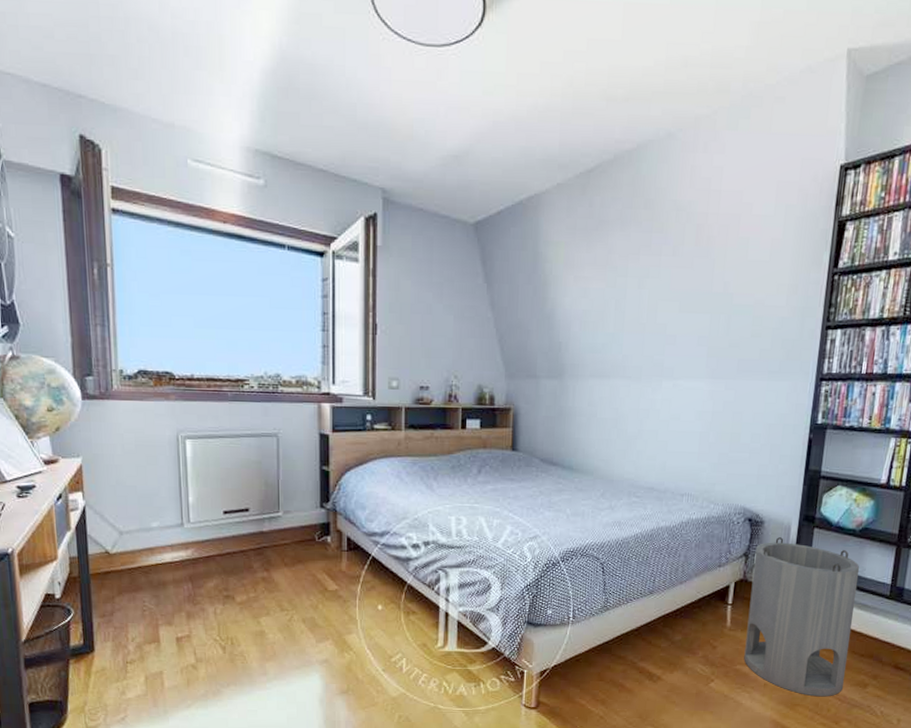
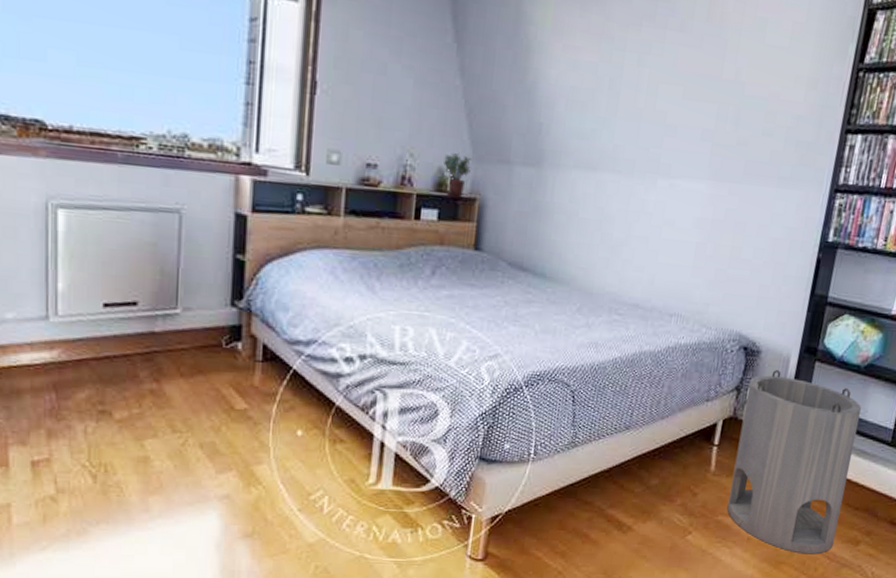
potted plant: none [482,372,506,410] -> present [444,152,472,200]

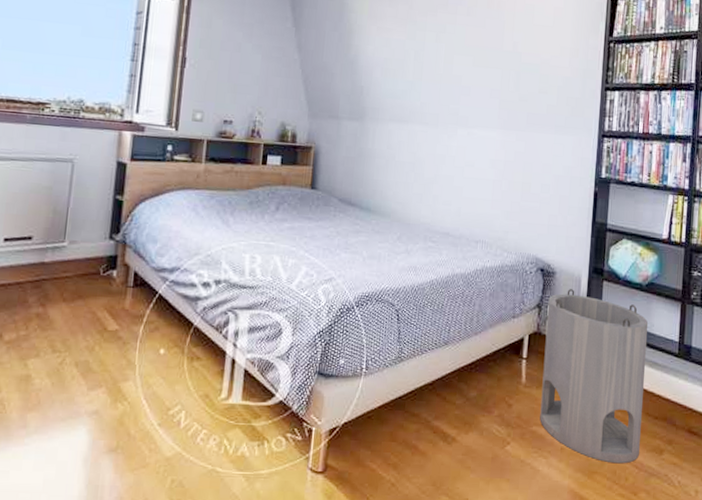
potted plant: present [444,152,472,200] -> none [285,110,308,148]

